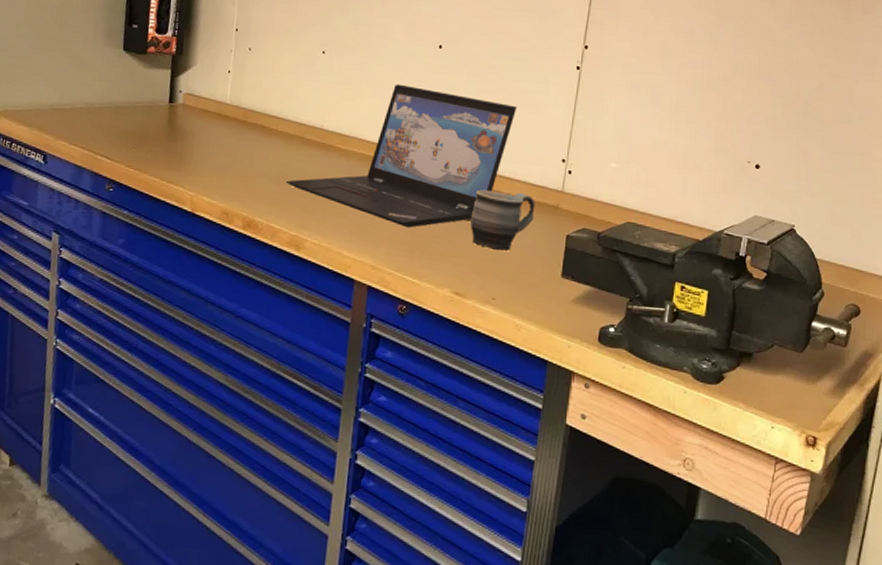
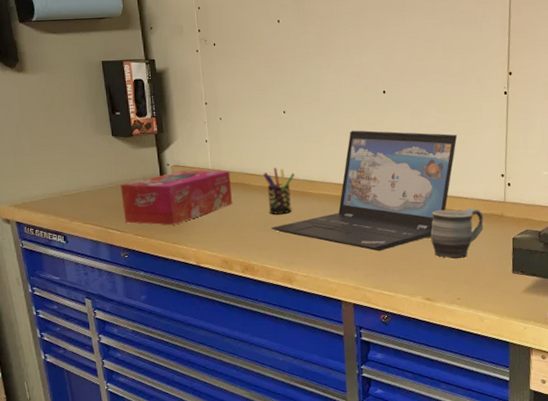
tissue box: none [118,100,250,162] -> present [120,170,233,225]
pen holder: none [286,113,324,168] -> present [263,168,295,214]

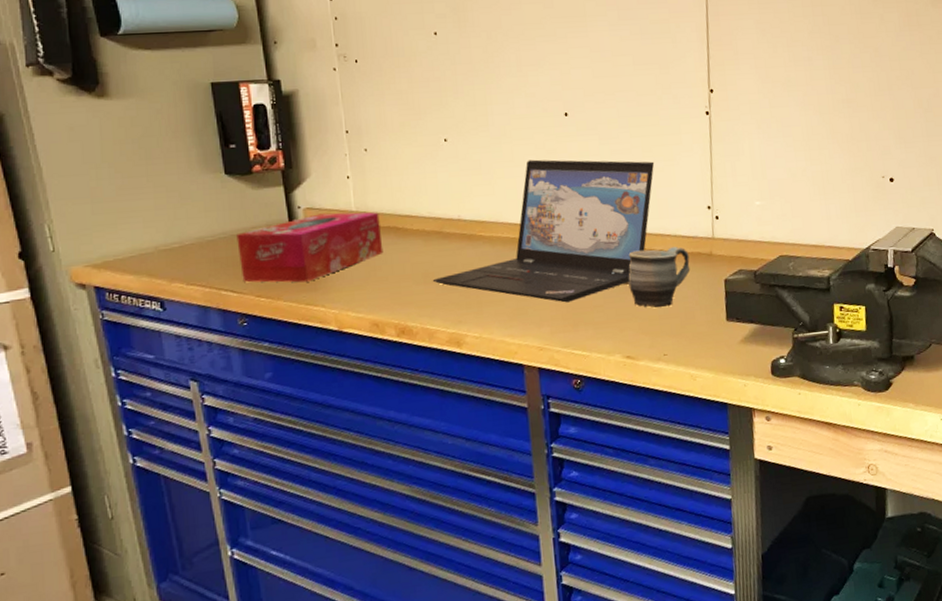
pen holder: present [263,168,295,214] -> none [421,207,461,263]

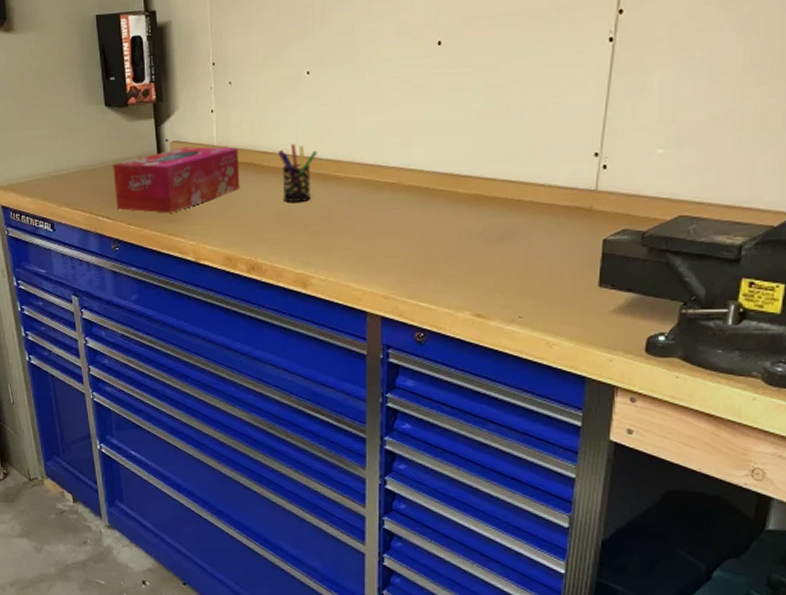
pen holder: none [421,207,461,263] -> present [278,144,317,202]
laptop: present [432,159,655,303] -> none [284,94,537,252]
mug: present [628,247,691,309] -> none [488,199,564,266]

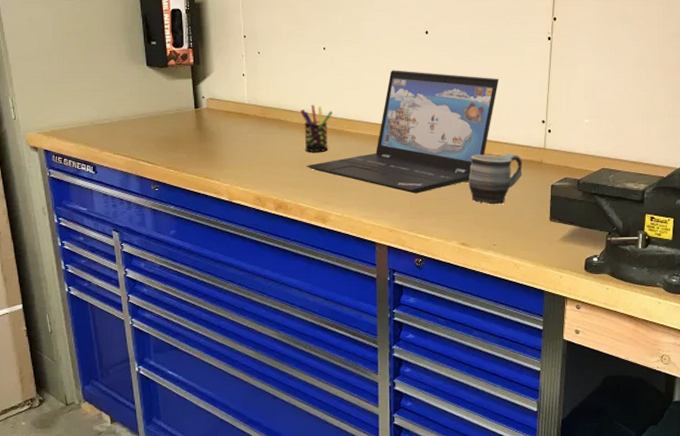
tissue box: present [113,146,240,213] -> none [153,103,268,159]
laptop: none [284,94,537,252] -> present [306,70,499,194]
mug: none [488,199,564,266] -> present [468,154,522,205]

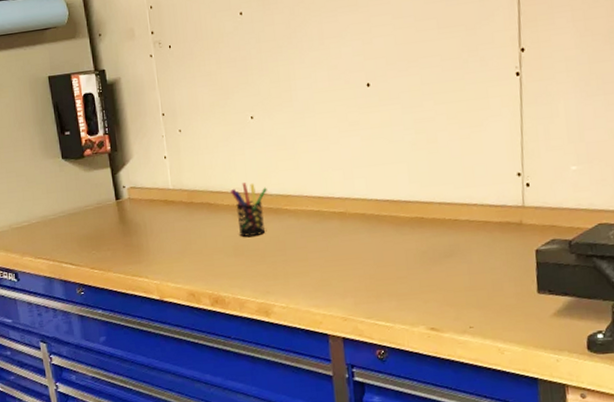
laptop: present [306,70,499,194] -> none [242,128,460,274]
mug: present [468,154,522,205] -> none [432,216,498,280]

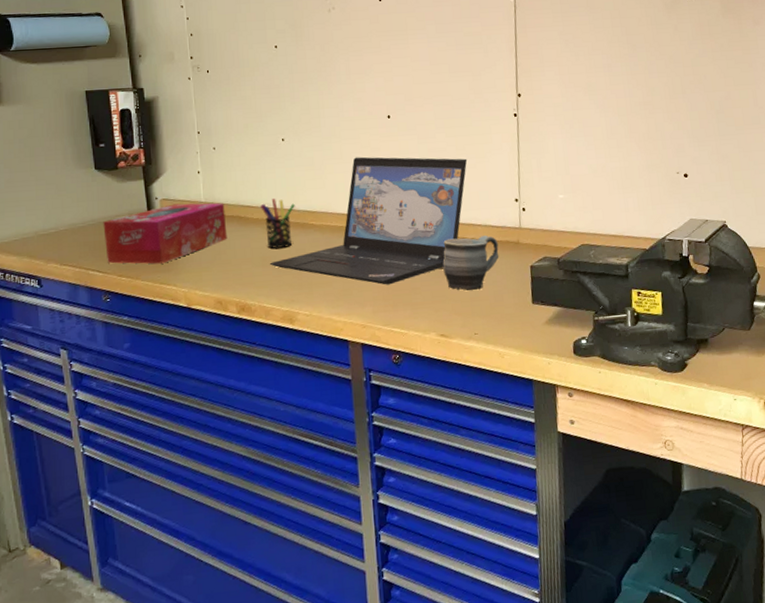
tissue box: none [73,189,198,256] -> present [103,203,228,264]
laptop: none [242,128,460,274] -> present [269,157,468,285]
mug: none [432,216,498,280] -> present [443,236,499,291]

